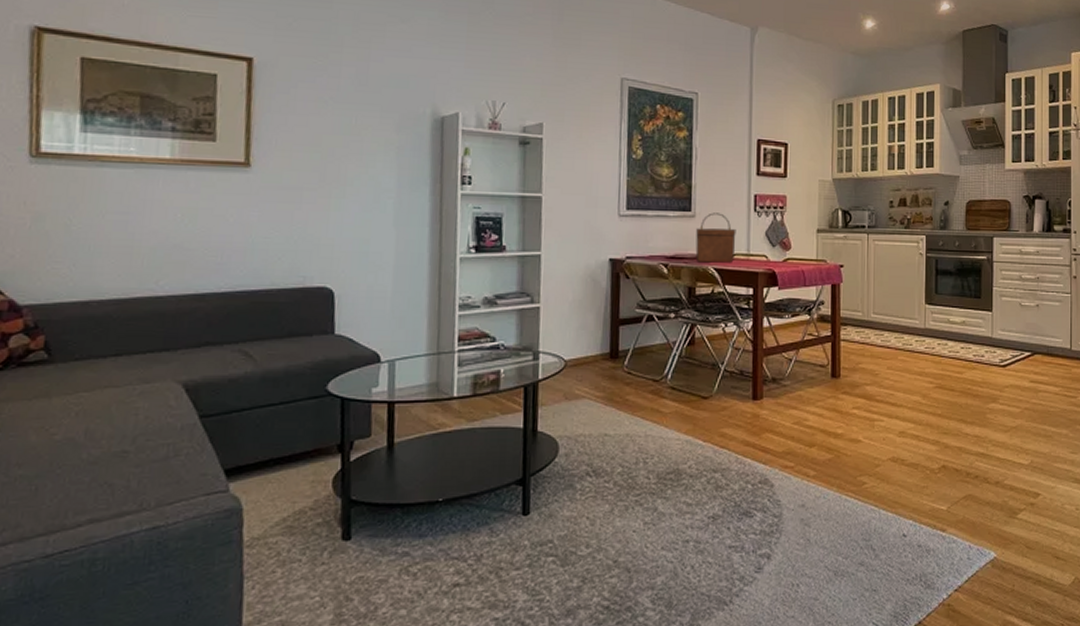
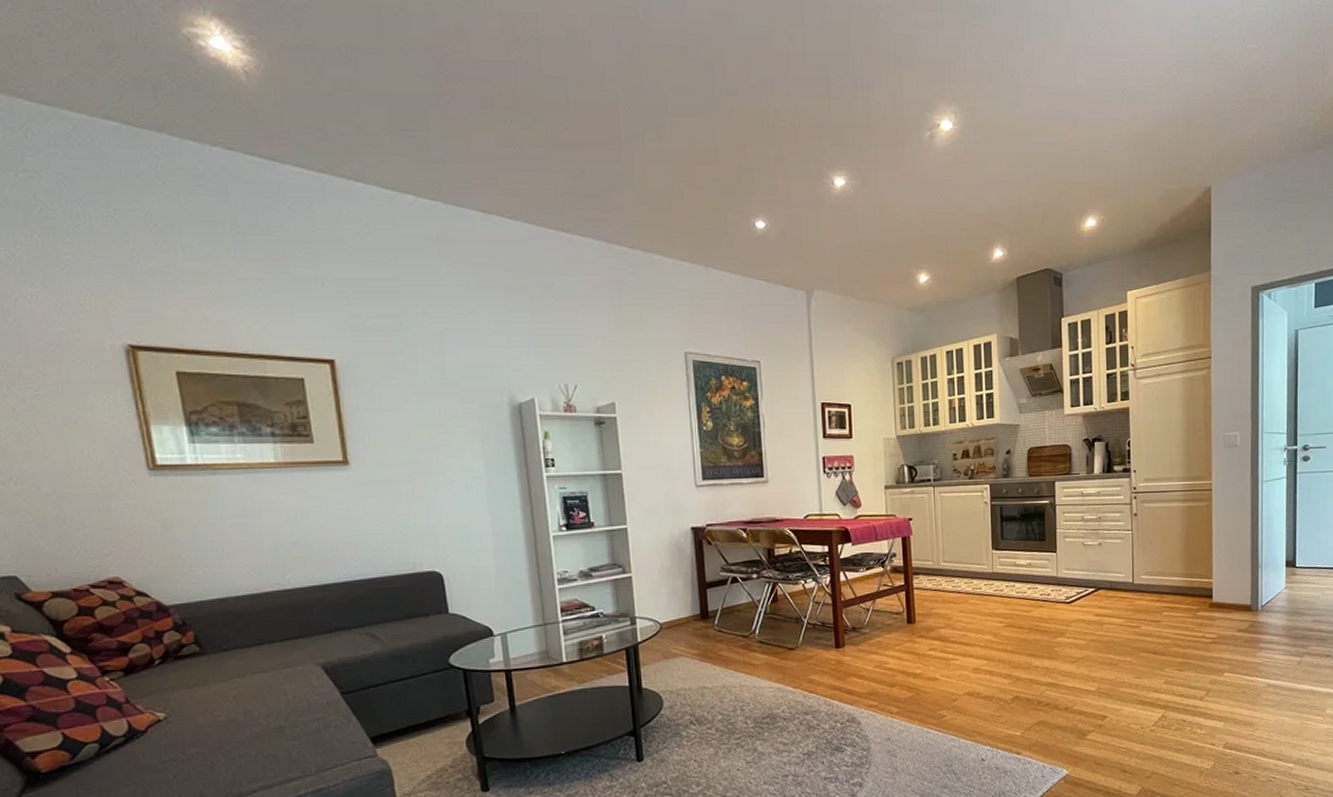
handbag: present [695,212,736,263] -> none [770,477,808,525]

